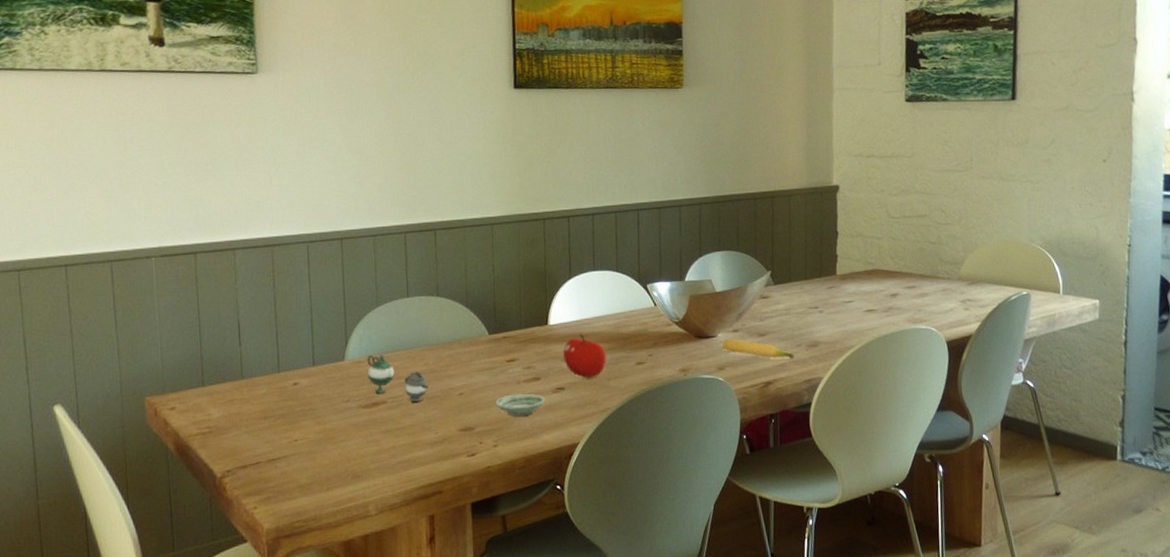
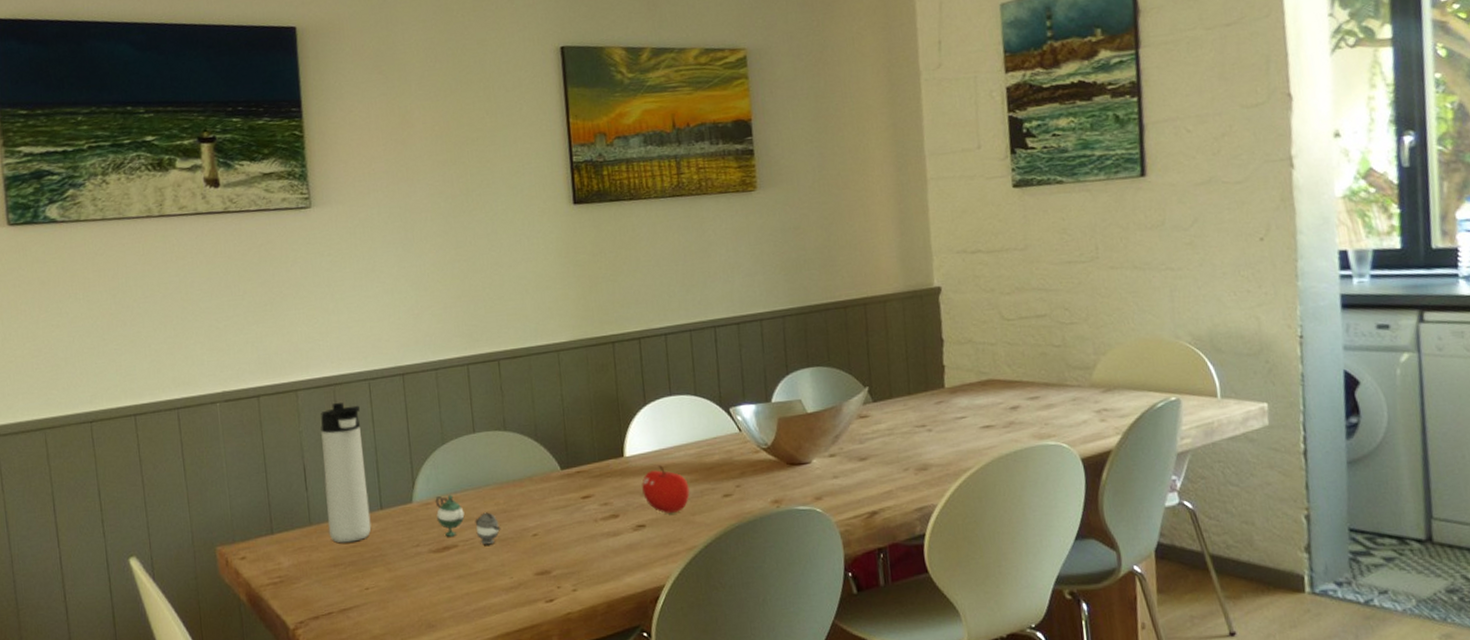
thermos bottle: none [257,262,303,397] -> present [320,402,372,543]
saucer: present [495,393,546,417] -> none [572,532,626,558]
banana: present [722,339,795,358] -> none [818,464,902,485]

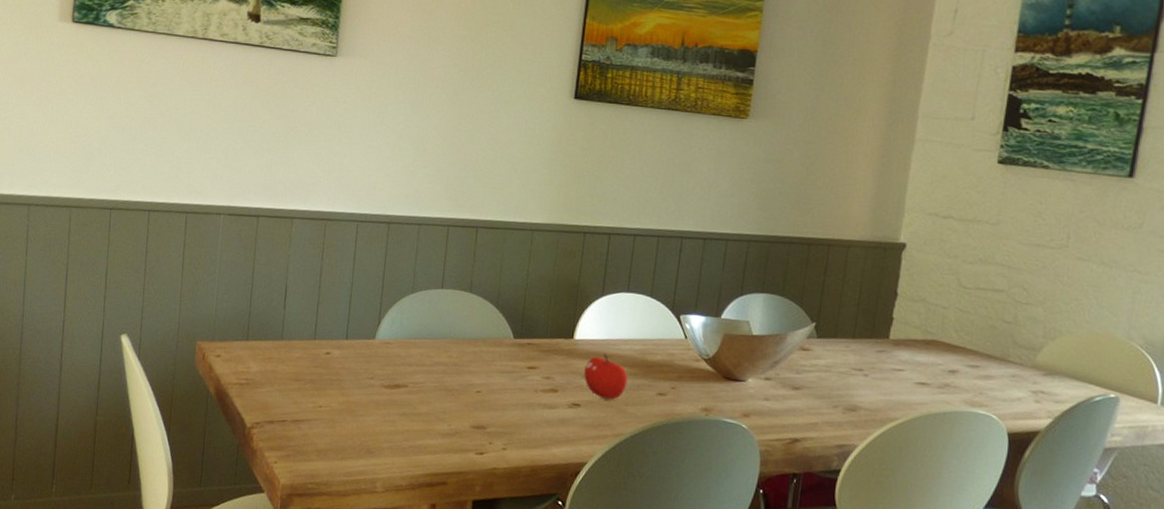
thermos bottle: present [320,402,372,543] -> none [296,235,345,363]
teapot: present [435,494,501,545] -> none [394,339,449,392]

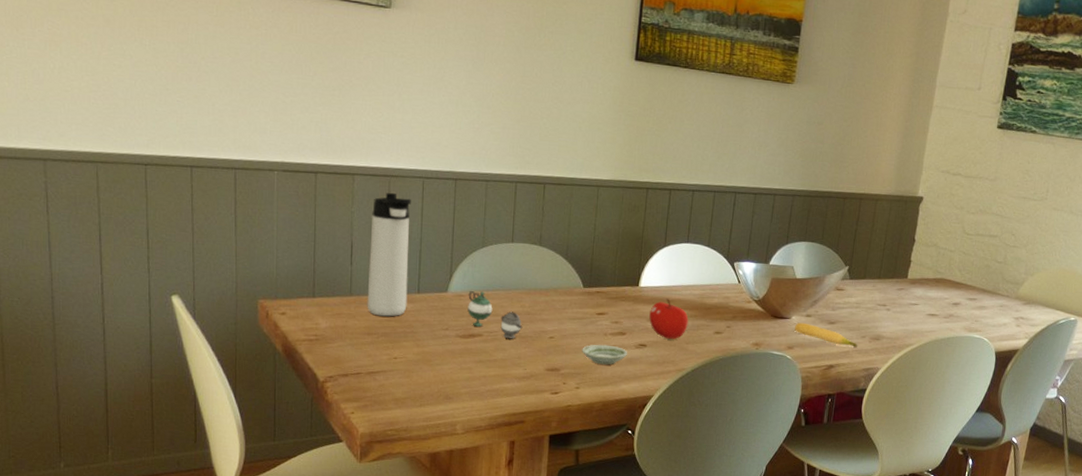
thermos bottle: none [296,235,345,363] -> present [367,192,411,317]
teapot: none [394,339,449,392] -> present [467,291,523,339]
saucer: none [510,401,560,425] -> present [582,344,628,365]
banana: none [751,386,829,419] -> present [795,322,858,348]

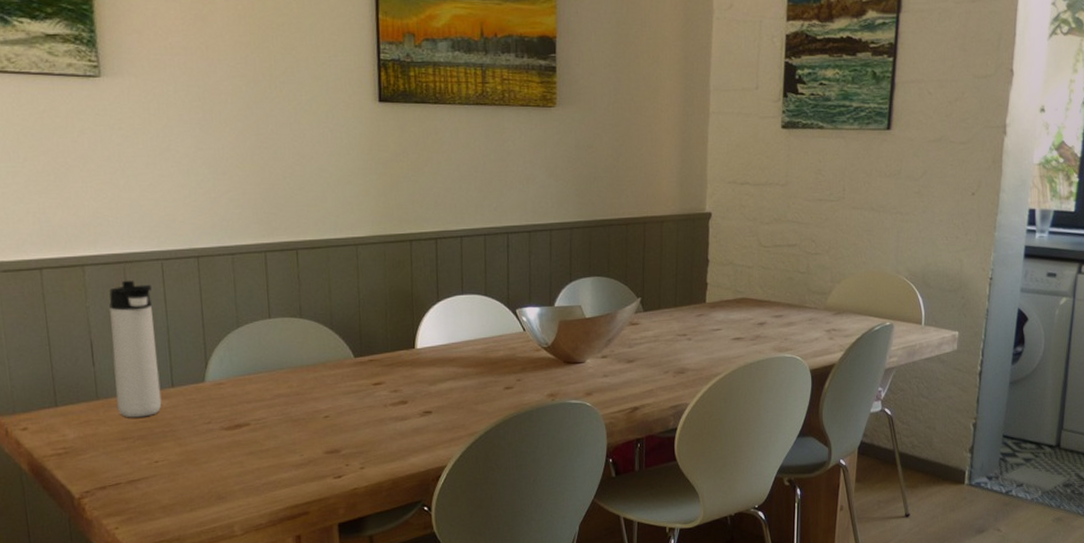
teapot: present [467,291,523,339] -> none [228,375,294,425]
saucer: present [582,344,628,365] -> none [361,416,413,439]
fruit: present [649,299,689,340] -> none [430,358,475,403]
banana: present [795,322,858,348] -> none [591,365,662,385]

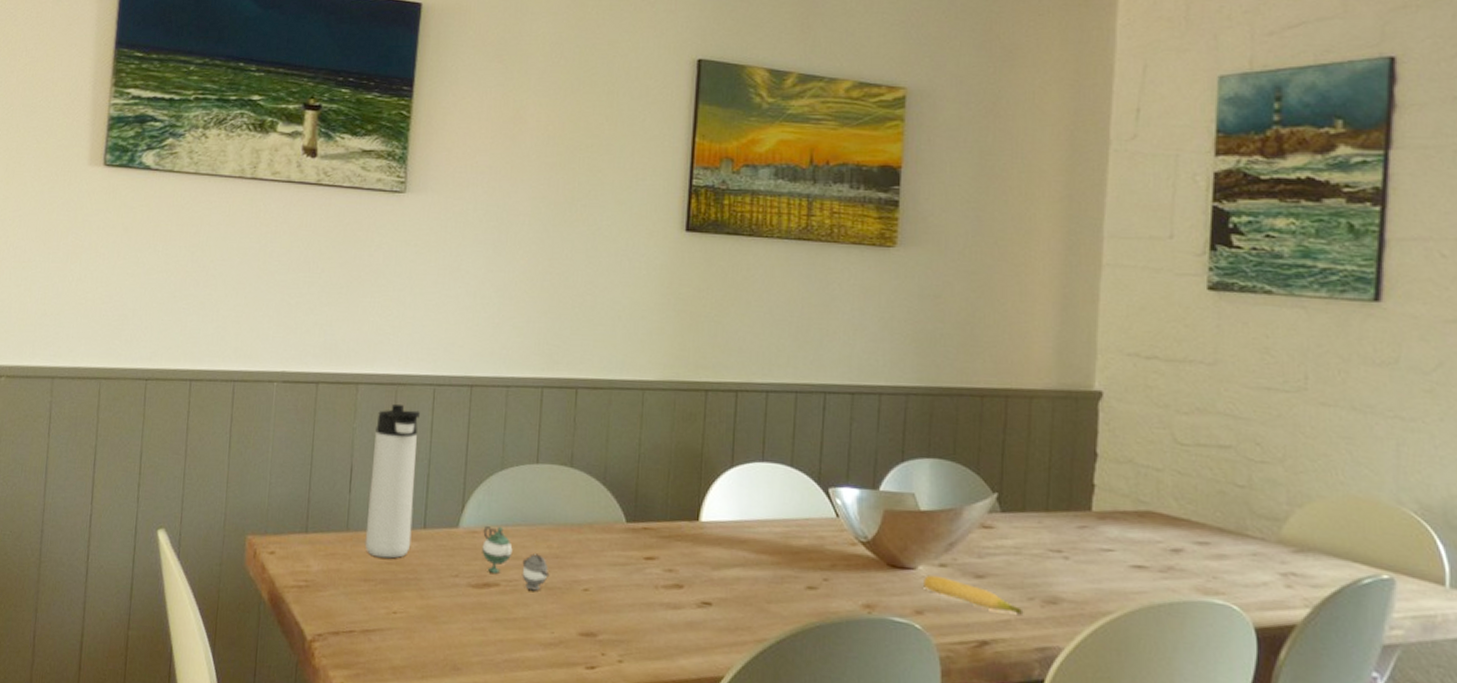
teapot: none [228,375,294,425] -> present [482,526,550,591]
banana: none [591,365,662,385] -> present [924,574,1024,615]

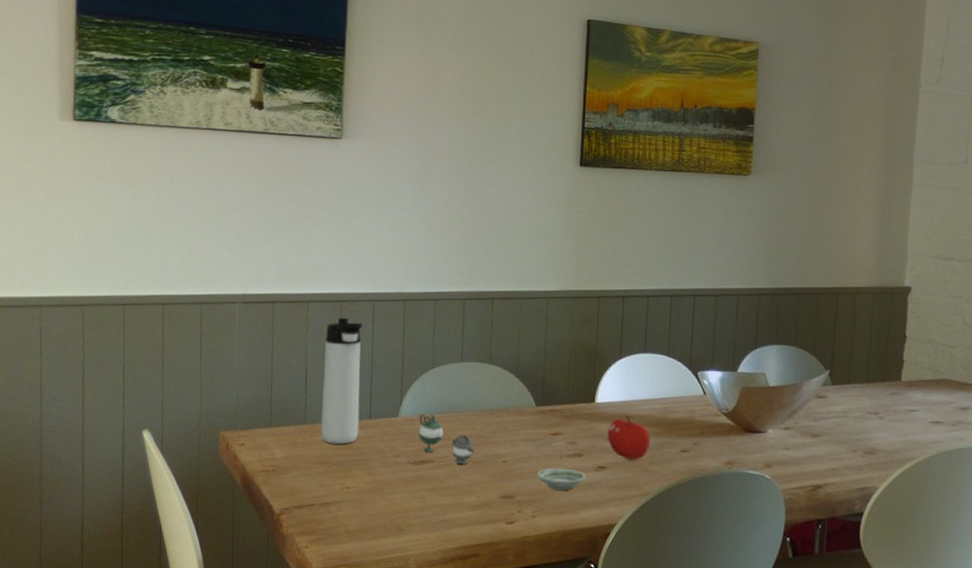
saucer: none [625,600,687,631] -> present [537,467,587,491]
fruit: none [714,538,769,597] -> present [607,415,651,461]
banana: present [924,574,1024,615] -> none [772,436,849,464]

